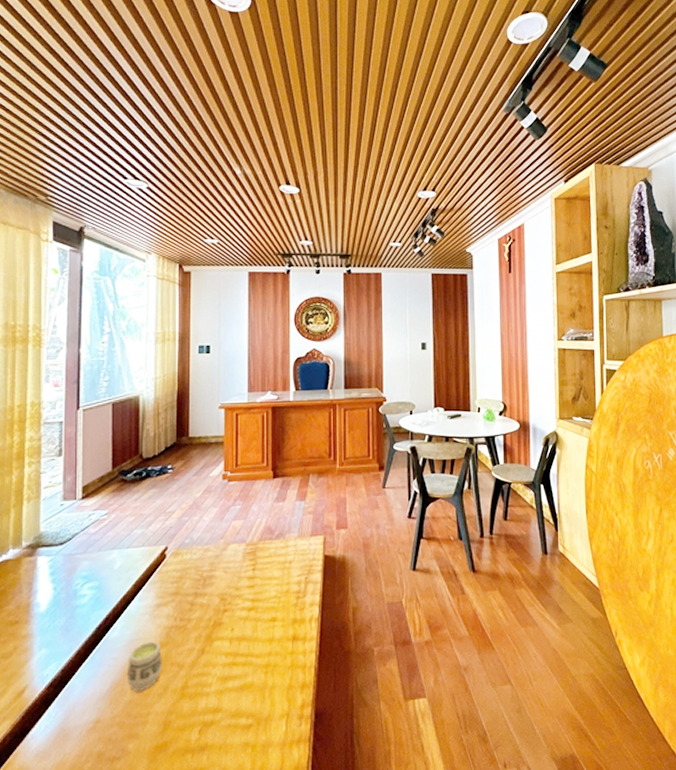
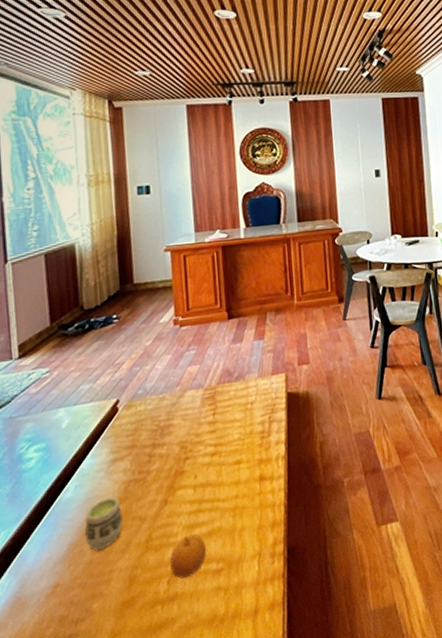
fruit: none [203,686,238,729] -> present [170,534,207,578]

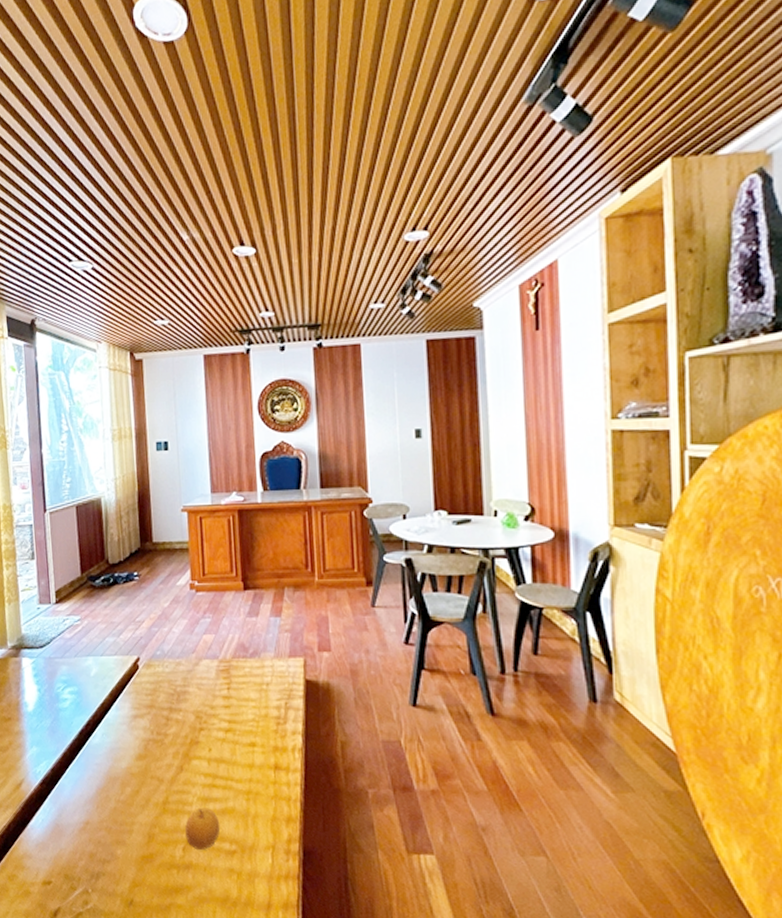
cup: present [84,497,123,551] -> none [110,752,143,801]

